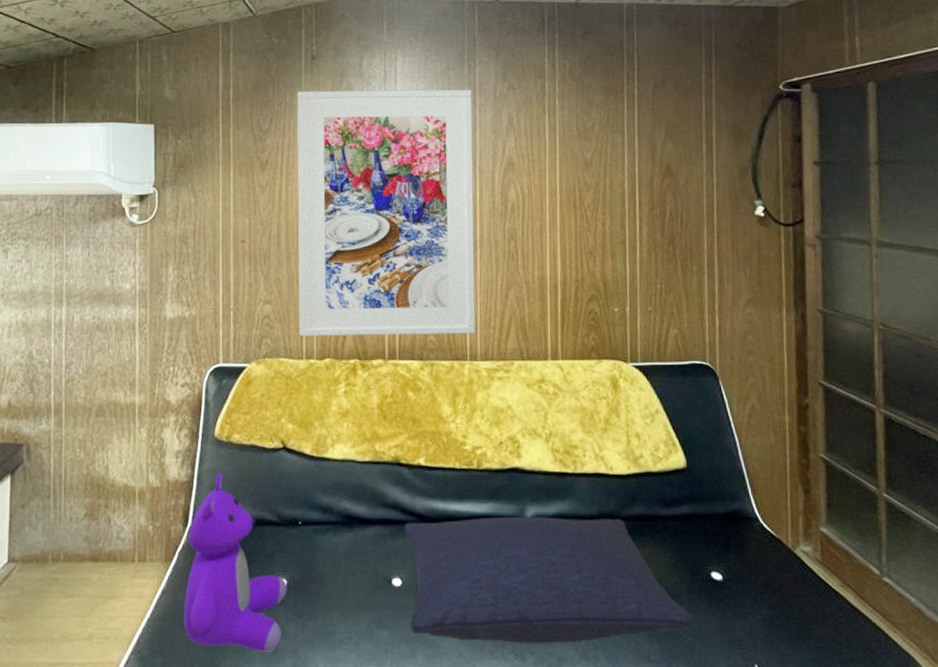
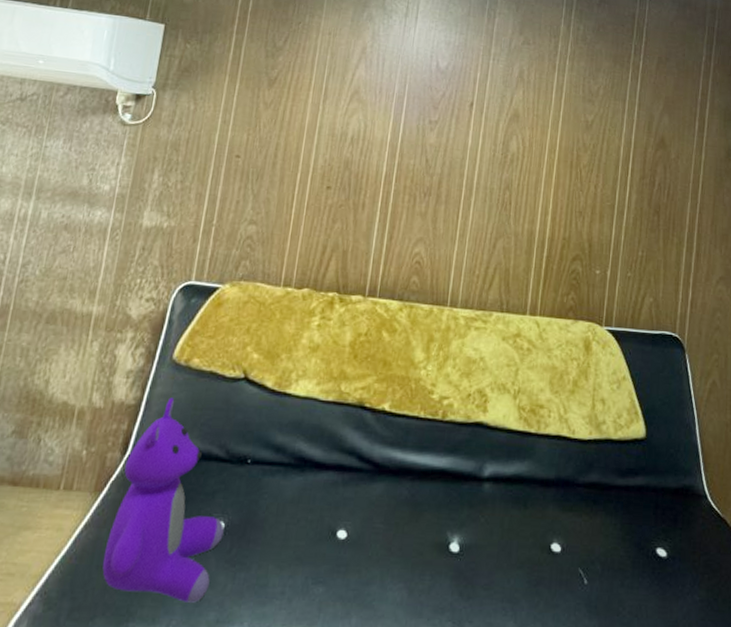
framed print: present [297,89,476,336] -> none [280,14,488,279]
pillow: present [404,516,694,644] -> none [349,470,635,614]

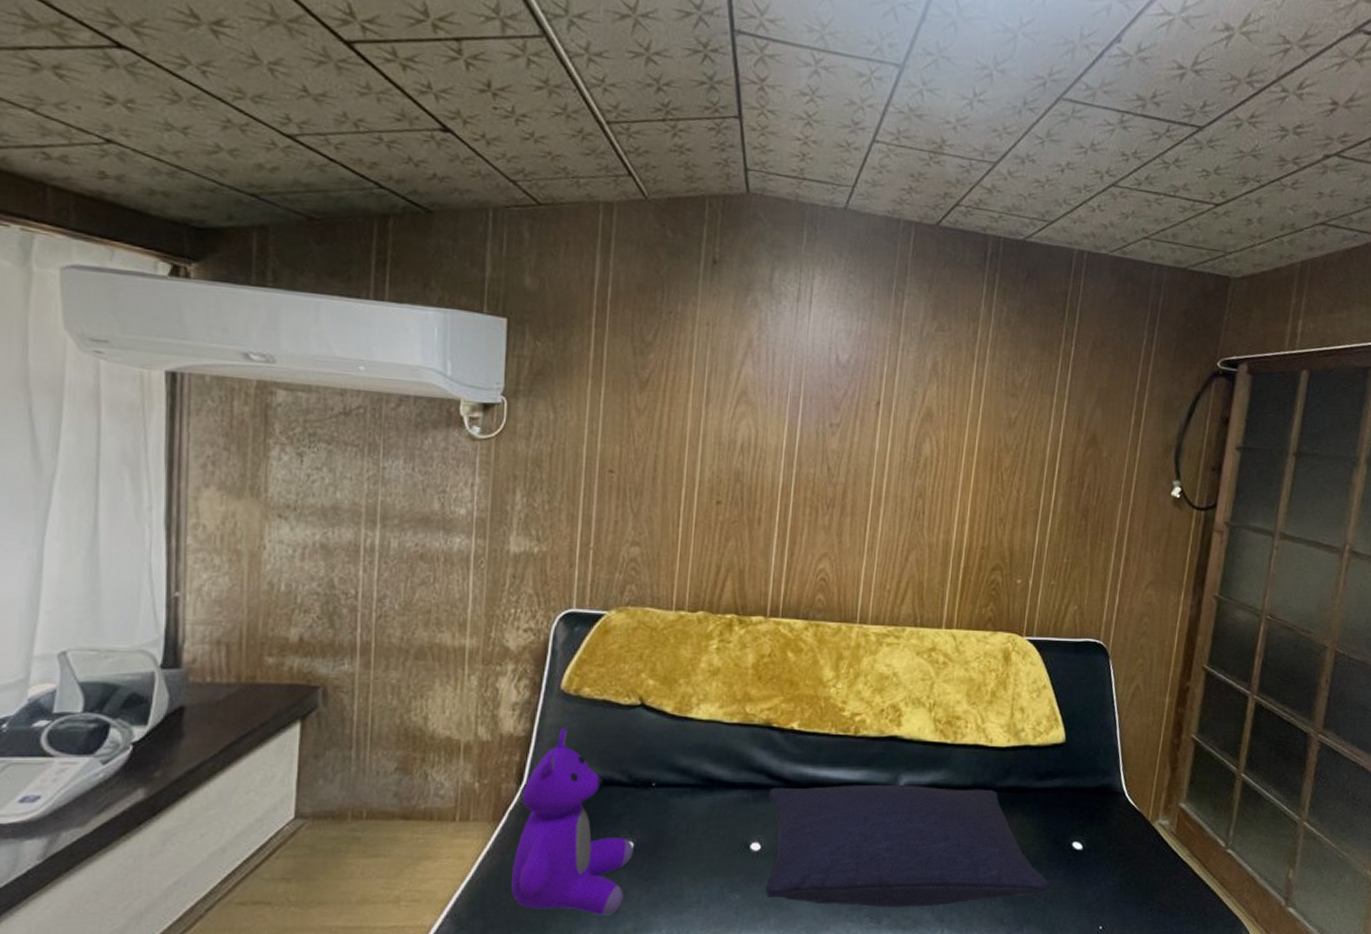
pillow: none [349,470,635,614] -> present [766,784,1050,908]

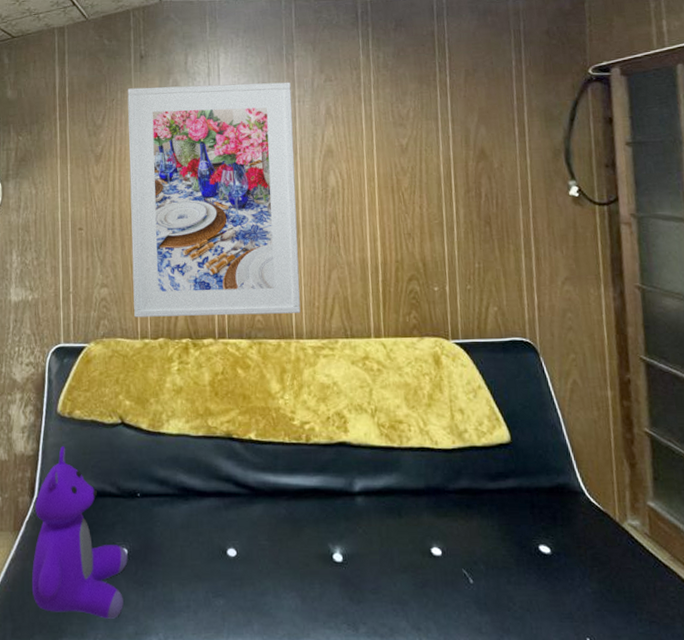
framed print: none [670,300,896,595] -> present [127,82,301,318]
pillow: present [766,784,1050,908] -> none [237,489,524,615]

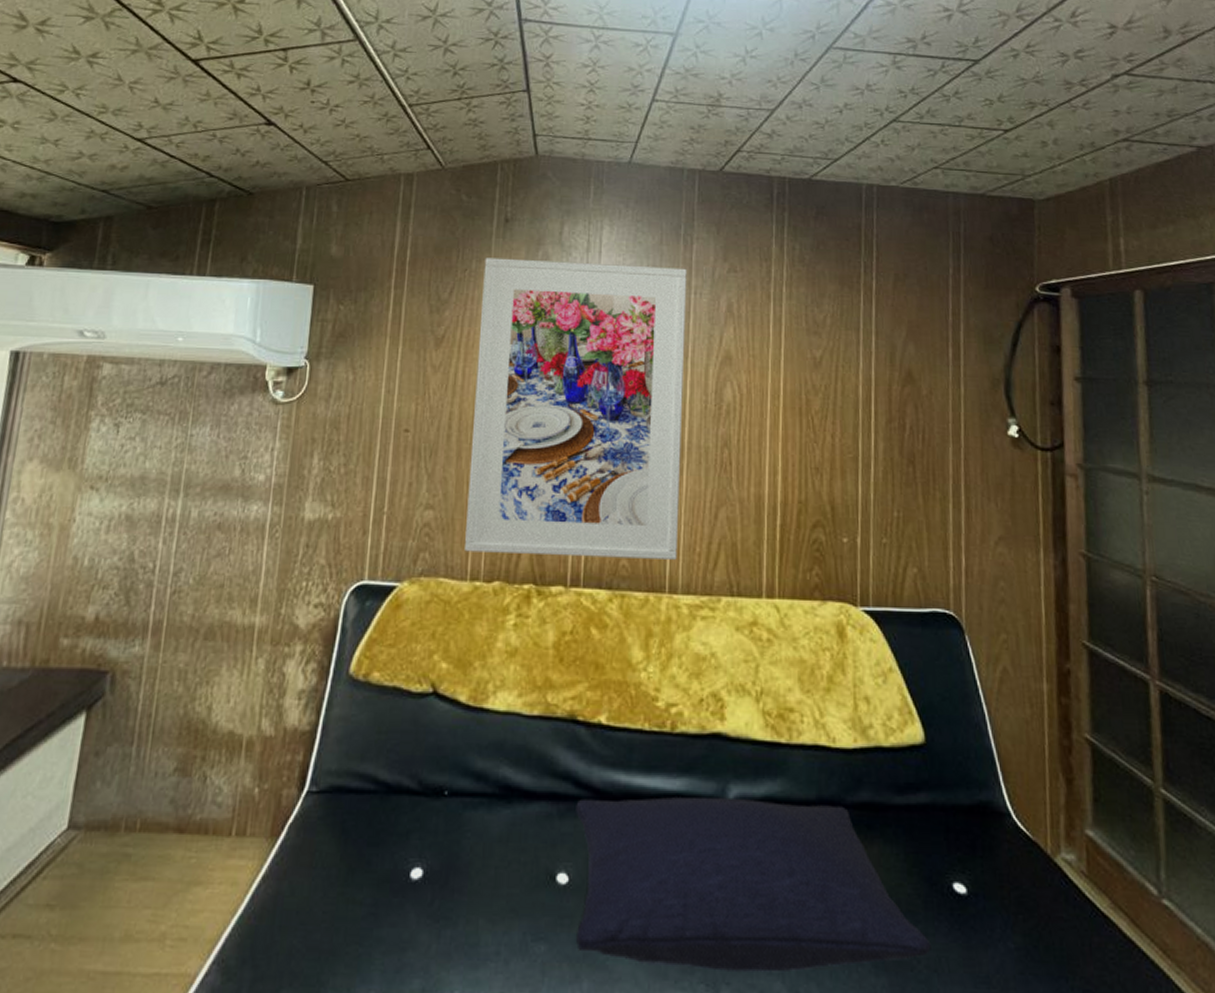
stuffed bear: present [32,446,128,619] -> none [286,720,423,968]
pillow: none [237,489,524,615] -> present [576,797,931,972]

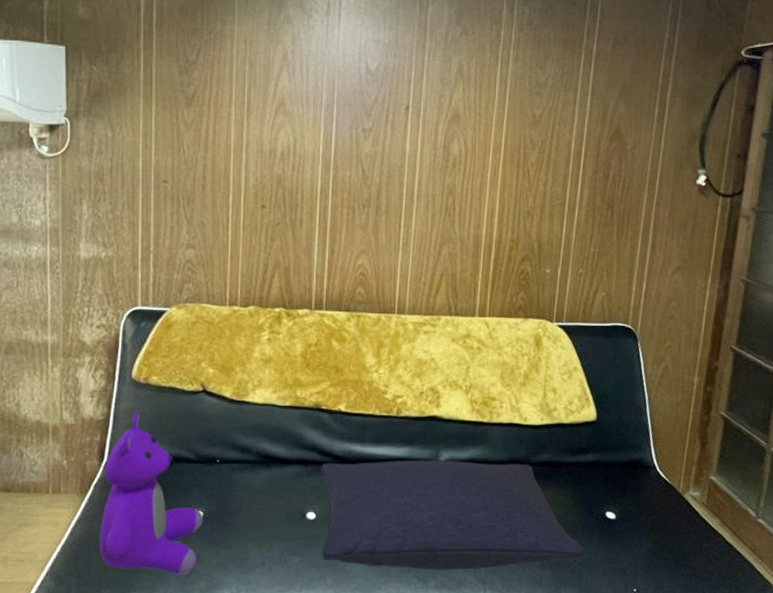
stuffed bear: none [286,720,423,968] -> present [100,412,203,575]
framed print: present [465,257,687,560] -> none [223,20,422,287]

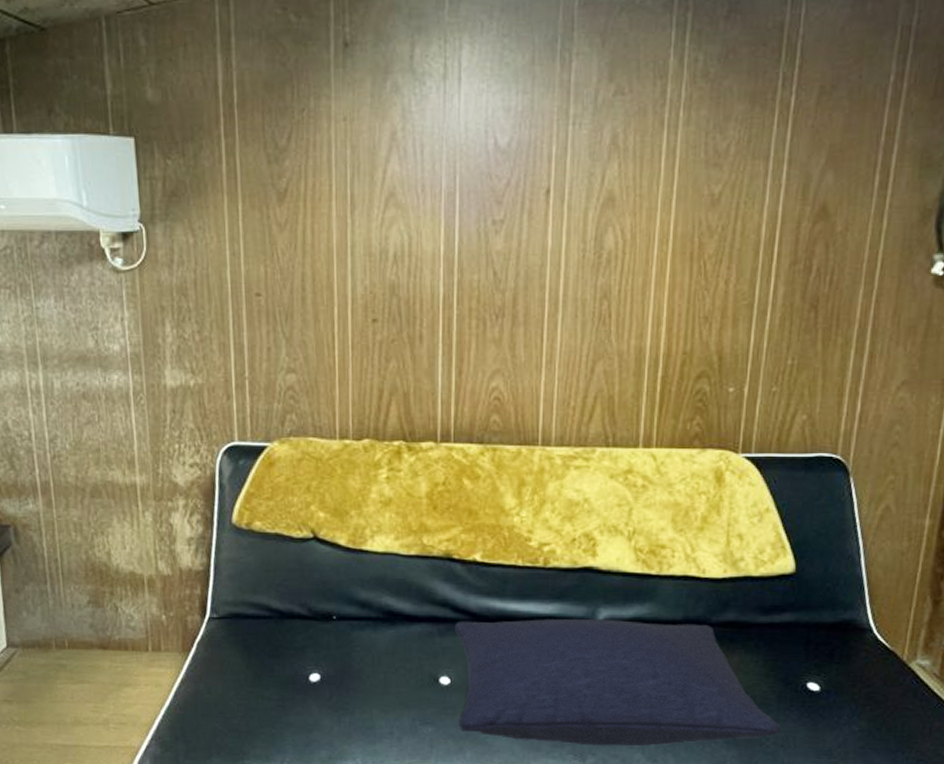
stuffed bear: present [100,412,203,575] -> none [206,562,321,743]

